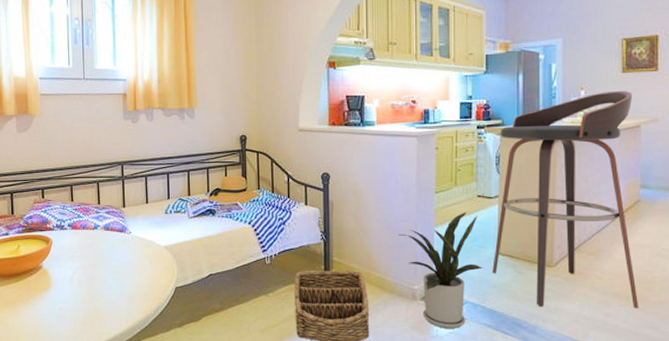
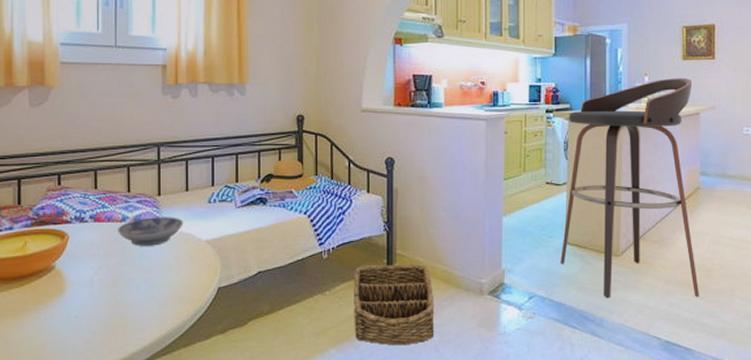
bowl: none [91,225,145,250] -> present [118,217,184,246]
house plant: present [399,212,484,329] -> none [466,200,552,324]

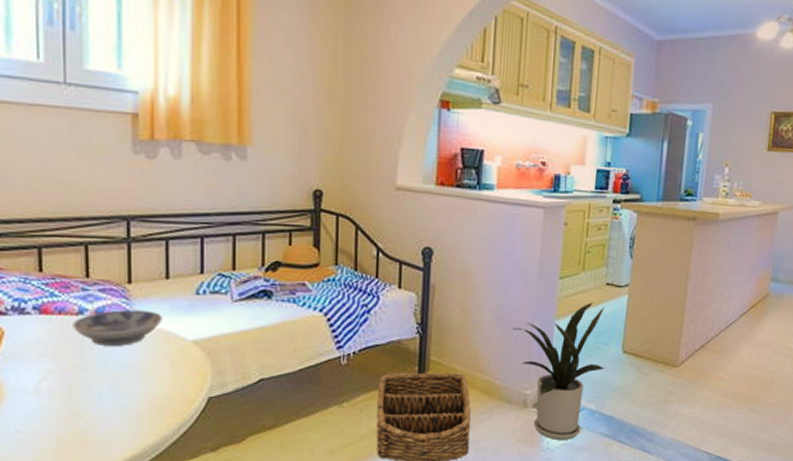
house plant: none [466,200,552,324] -> present [513,302,606,440]
bar stool: present [560,77,700,298] -> none [614,170,775,411]

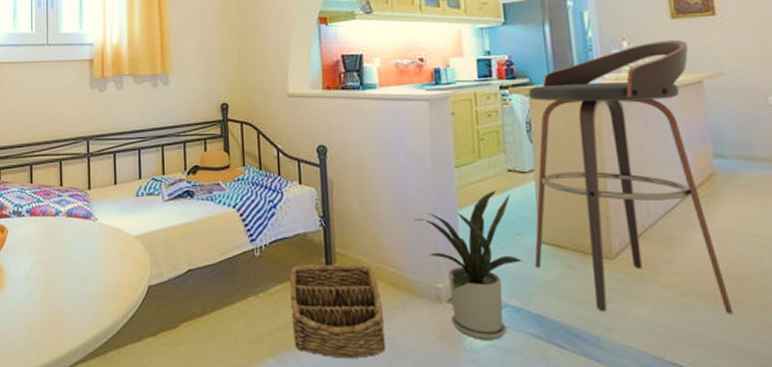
bowl: present [73,310,163,346] -> none [52,211,113,241]
bar stool: none [614,170,775,411] -> present [528,39,734,313]

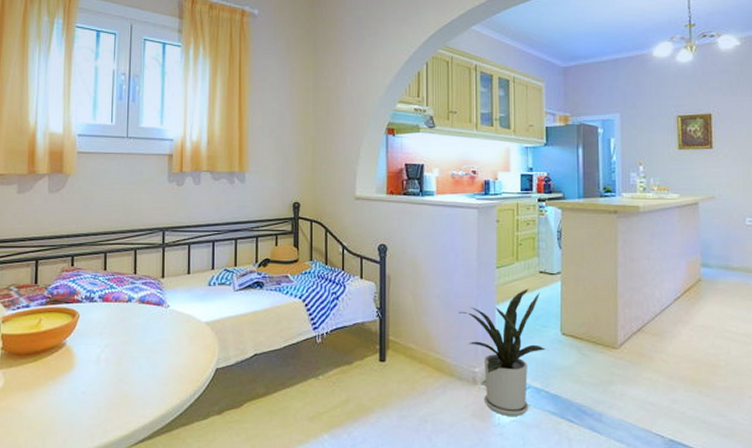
basket: present [289,263,385,359] -> none [347,350,428,434]
bar stool: present [528,39,734,313] -> none [556,166,705,393]

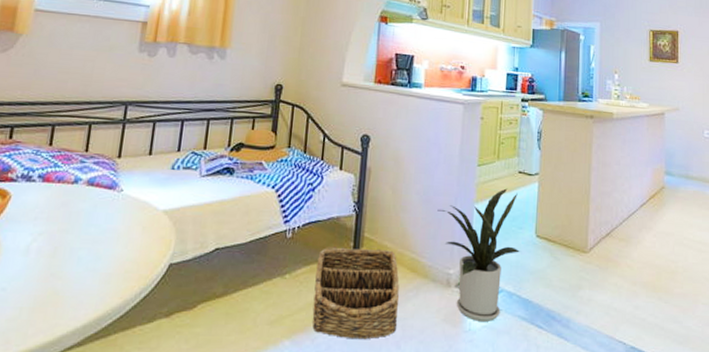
basket: none [347,350,428,434] -> present [312,247,399,340]

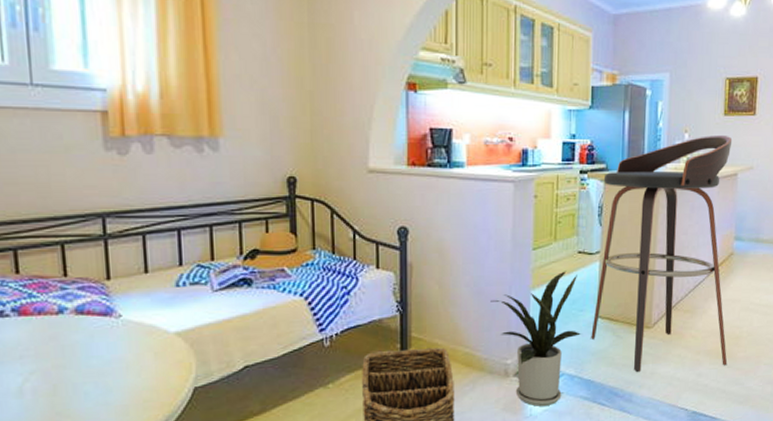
bar stool: none [529,77,664,300] -> present [591,134,733,372]

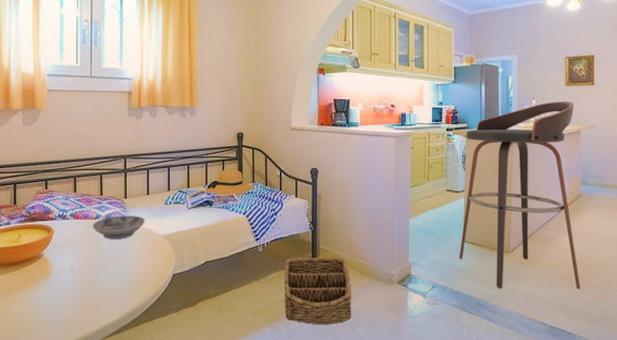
bowl: none [53,305,144,343] -> present [93,215,145,239]
house plant: present [490,271,582,406] -> none [378,204,452,309]

